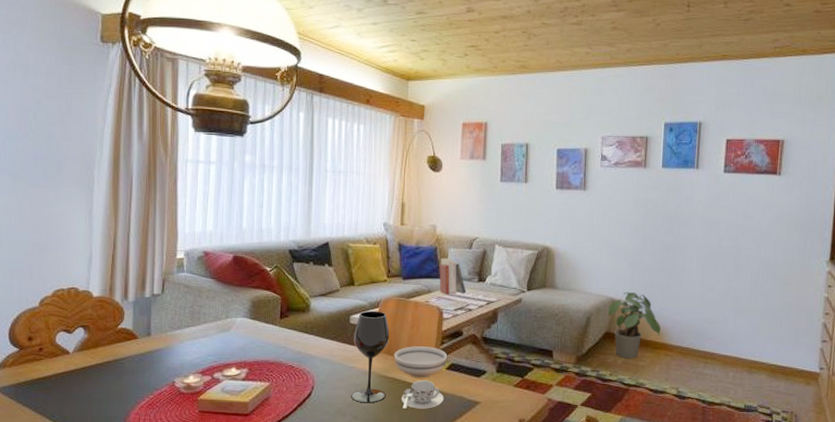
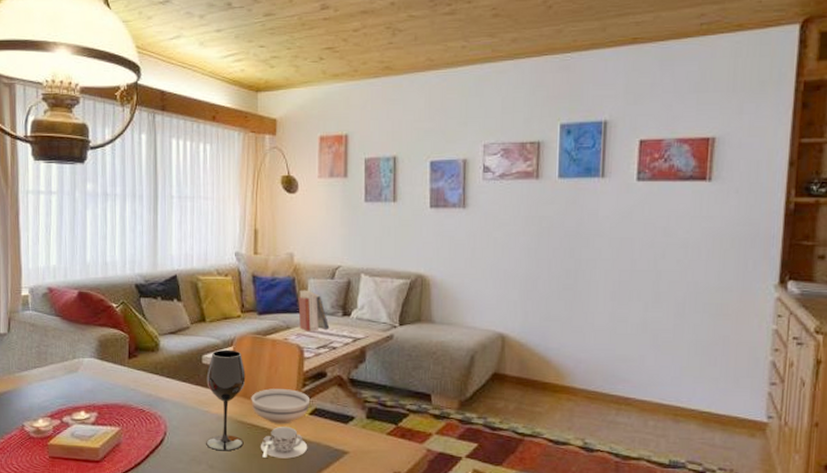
potted plant: present [607,291,661,358] -> none [495,325,561,404]

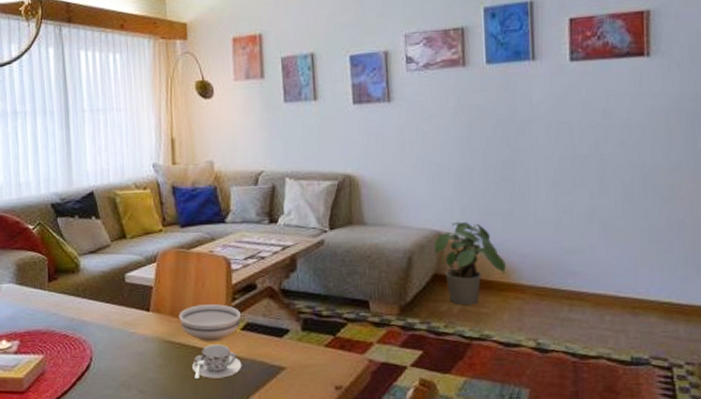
wineglass: present [206,349,246,451] -> none [130,266,174,374]
books: present [298,290,330,331] -> none [221,198,257,242]
potted plant: none [495,325,561,404] -> present [433,221,506,305]

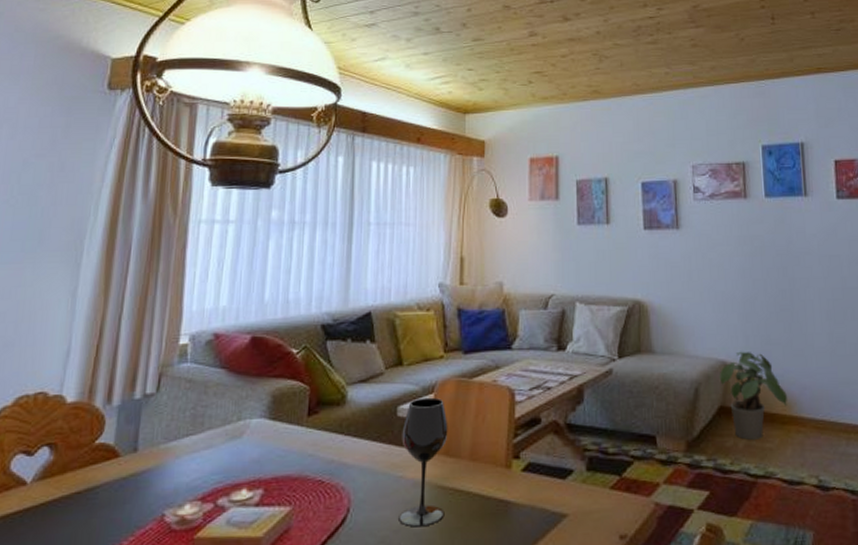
wineglass: none [130,266,174,374] -> present [399,397,448,527]
bowl: present [178,304,242,342] -> none [454,441,523,486]
teacup: present [192,344,242,380] -> none [465,489,521,533]

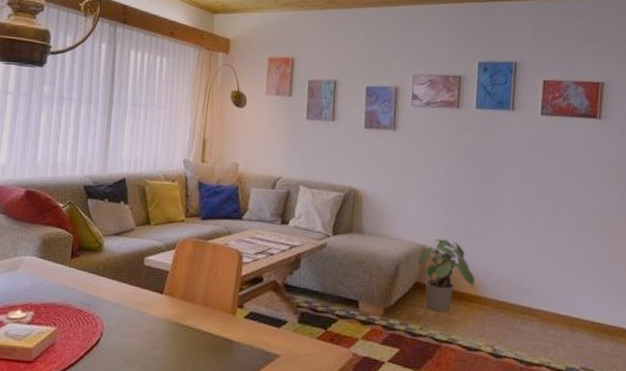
wineglass: present [399,397,448,527] -> none [142,252,186,353]

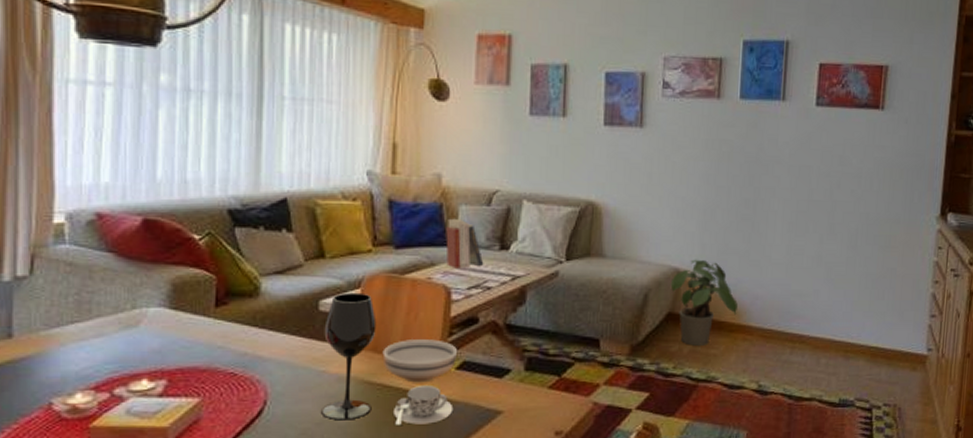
wineglass: none [142,252,186,353] -> present [321,292,377,421]
bowl: none [189,292,247,327] -> present [382,339,458,383]
teacup: none [196,329,242,361] -> present [394,386,454,426]
books: none [240,198,269,238] -> present [446,218,484,269]

